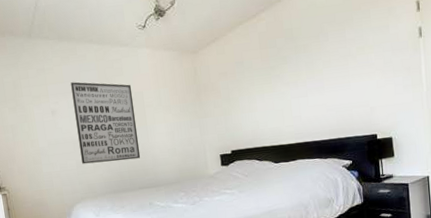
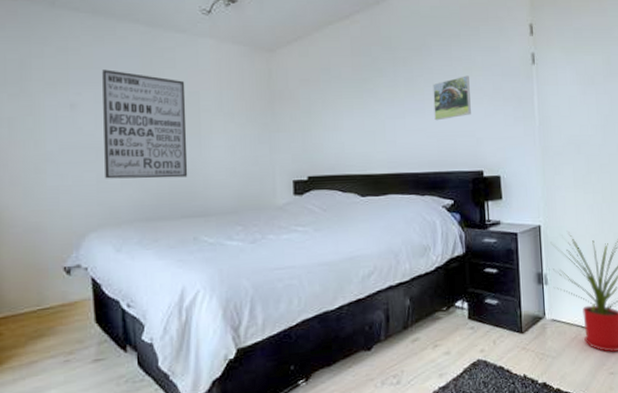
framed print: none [330,54,365,96] -> present [433,75,471,121]

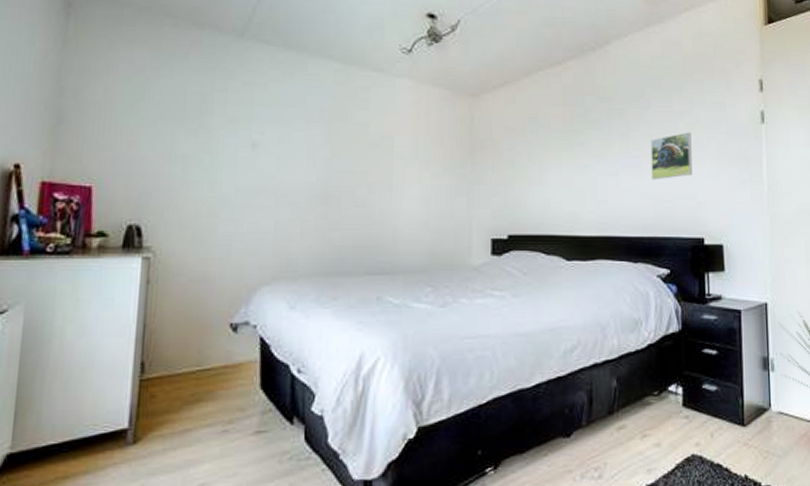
wall art: present [102,69,188,179] -> none [284,107,379,230]

